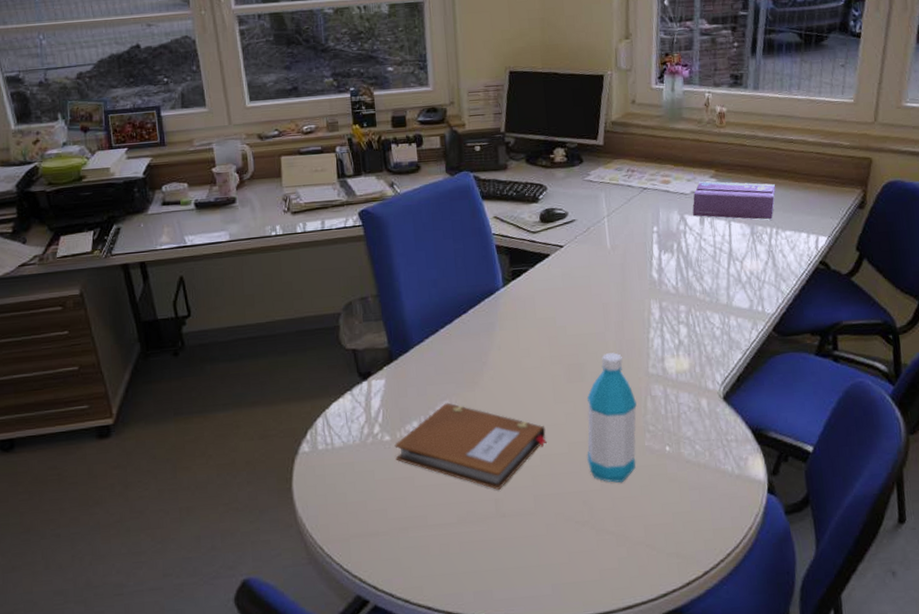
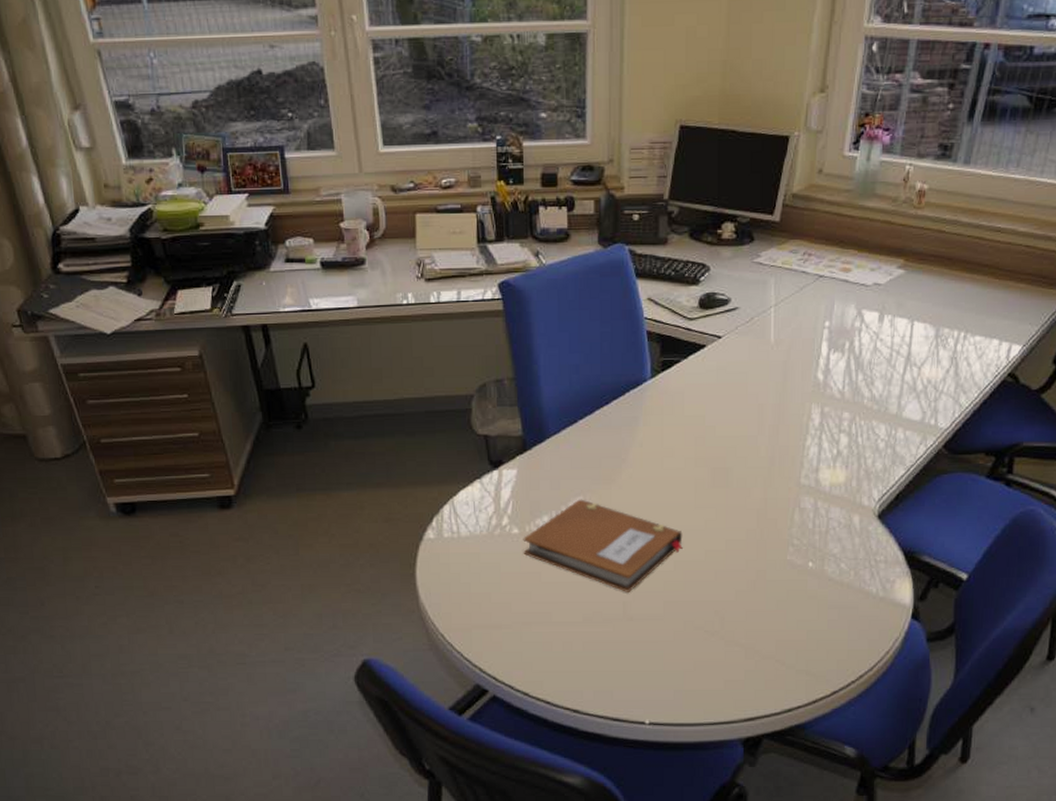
water bottle: present [587,352,637,483] -> none [724,459,783,596]
tissue box: present [692,181,776,220] -> none [872,271,972,322]

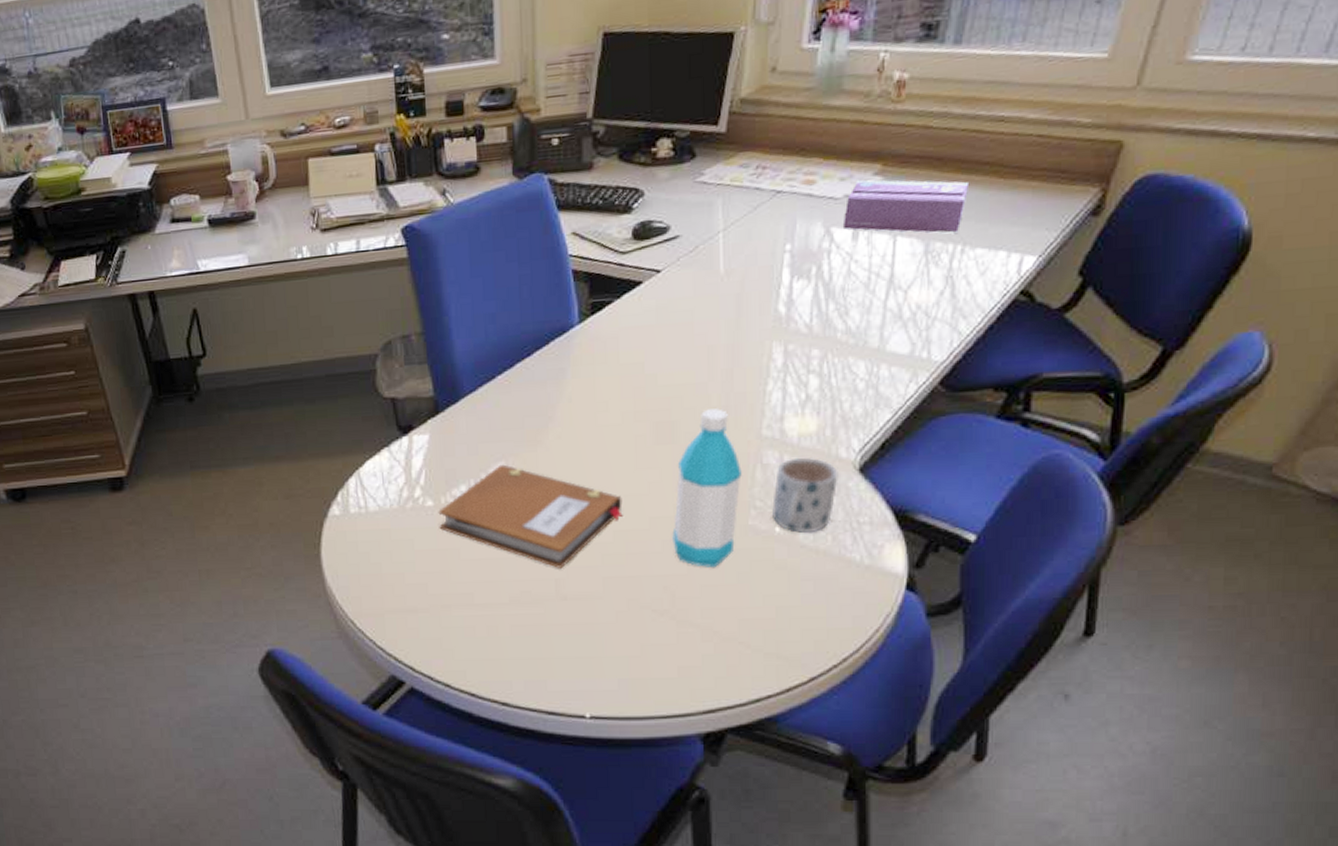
water bottle: none [724,459,783,596] -> present [672,408,742,568]
mug: none [806,503,861,568] -> present [771,457,838,533]
tissue box: none [872,271,972,322] -> present [844,179,970,234]

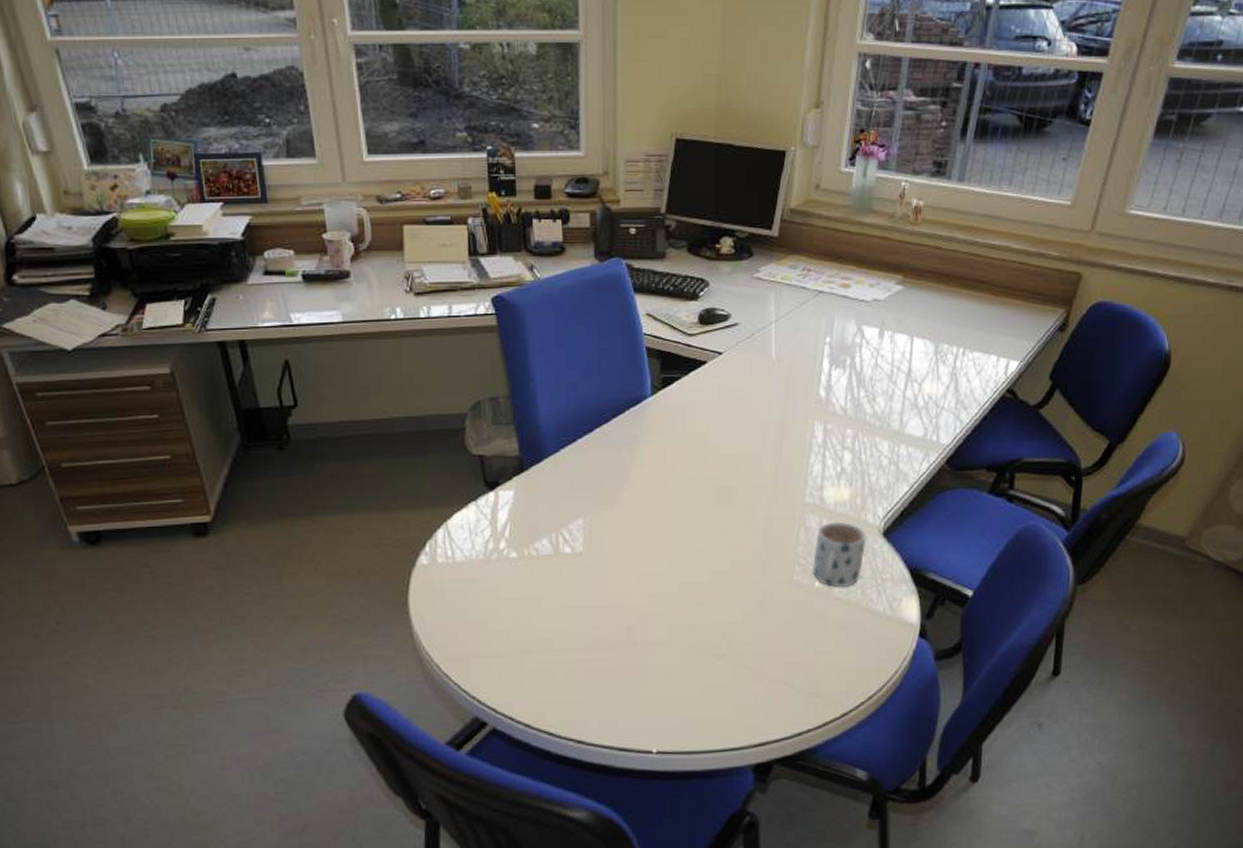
notebook: present [438,464,623,568] -> none [521,520,687,617]
water bottle: present [672,408,742,568] -> none [730,477,788,618]
tissue box: present [844,179,970,234] -> none [872,287,970,338]

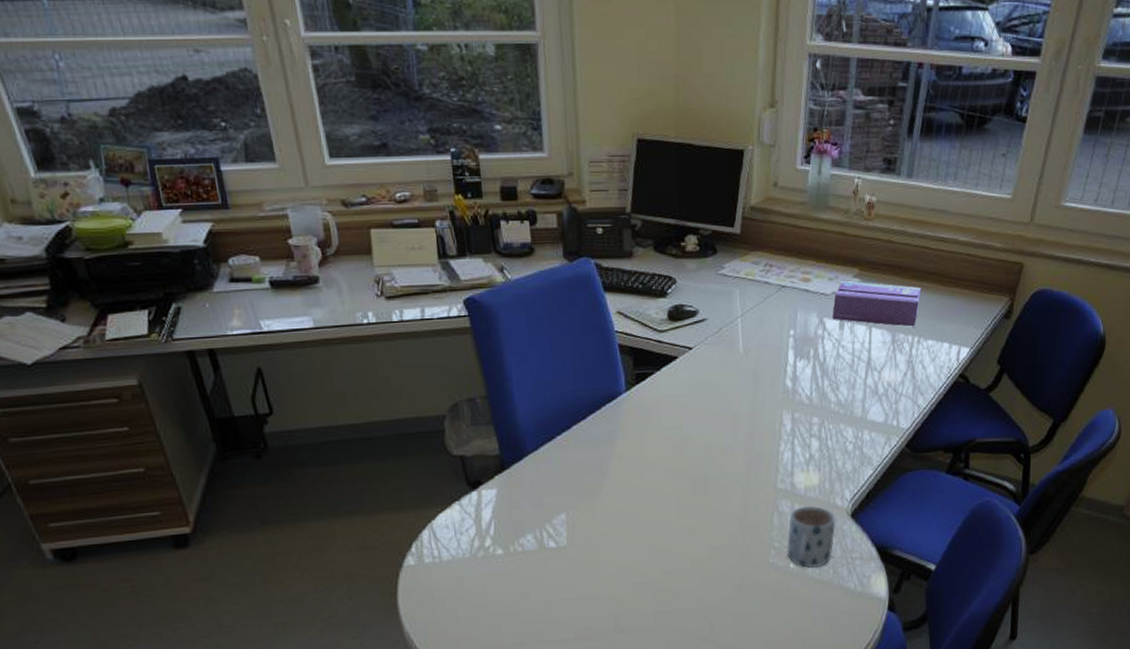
tissue box: none [872,287,970,338] -> present [833,280,922,327]

